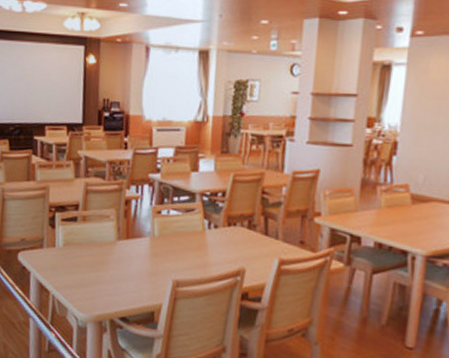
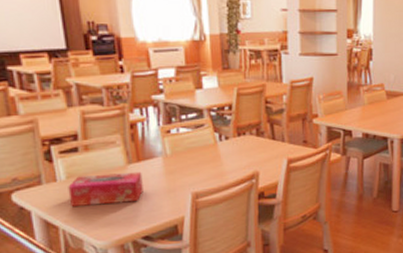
tissue box: none [62,245,129,280] -> present [68,171,143,207]

